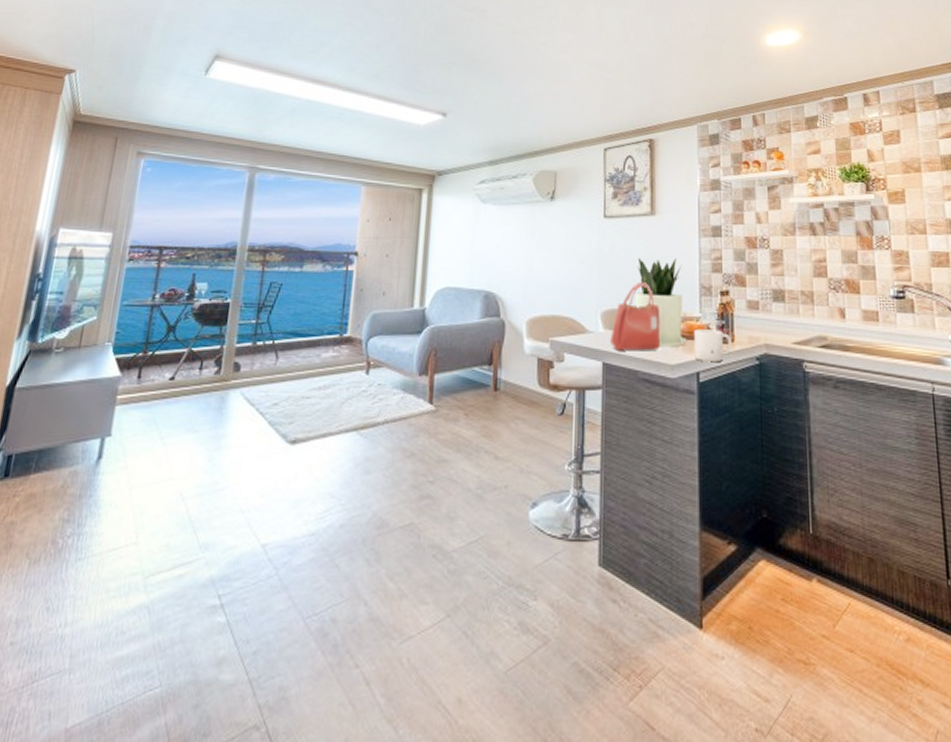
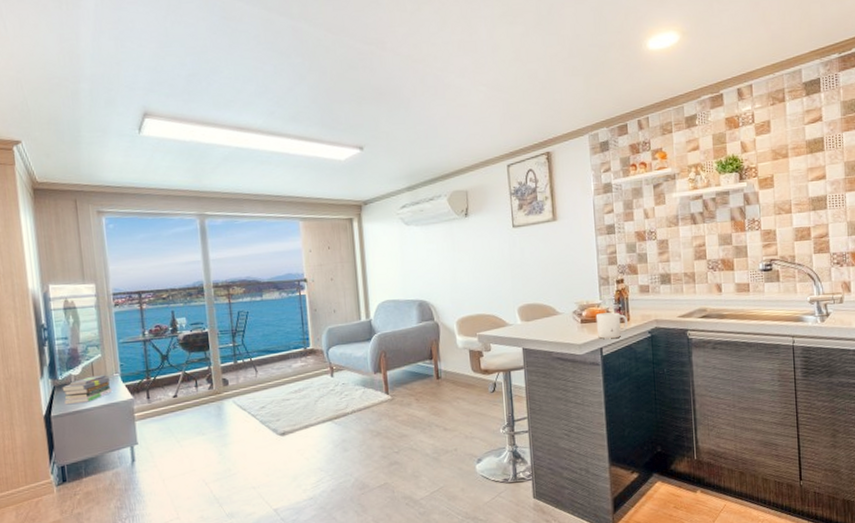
books: none [36,342,100,376] -> present [62,375,113,405]
handbag: present [609,281,661,351] -> none [526,279,570,338]
planter: present [636,258,687,347] -> none [544,256,591,331]

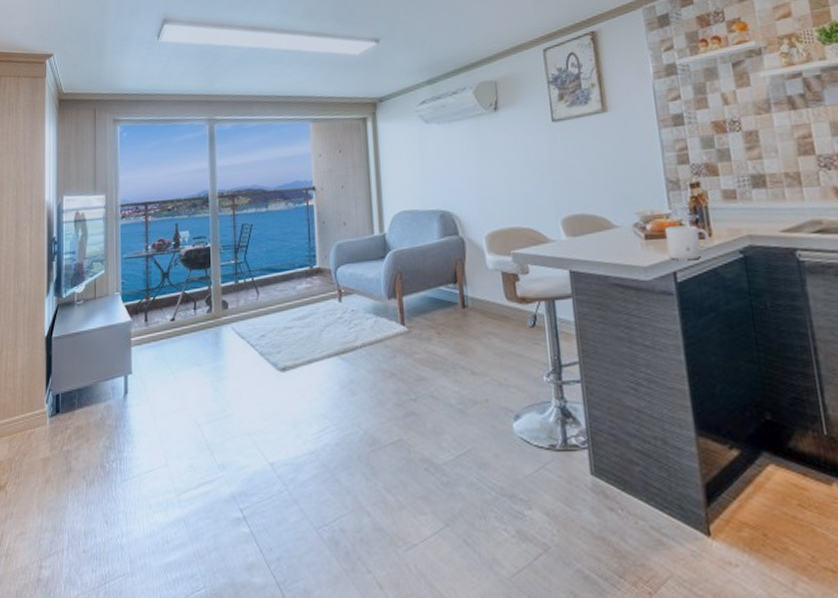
books: present [62,375,113,405] -> none [65,293,112,326]

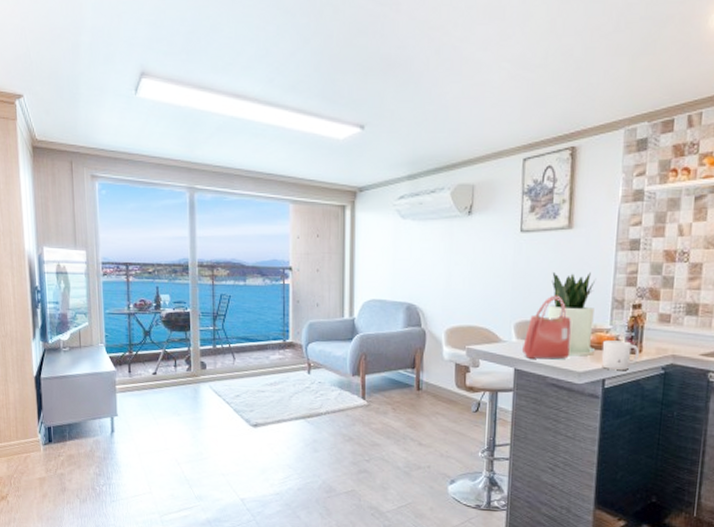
handbag: none [573,183,630,257] -> present [521,295,572,359]
planter: none [593,154,659,249] -> present [548,272,596,357]

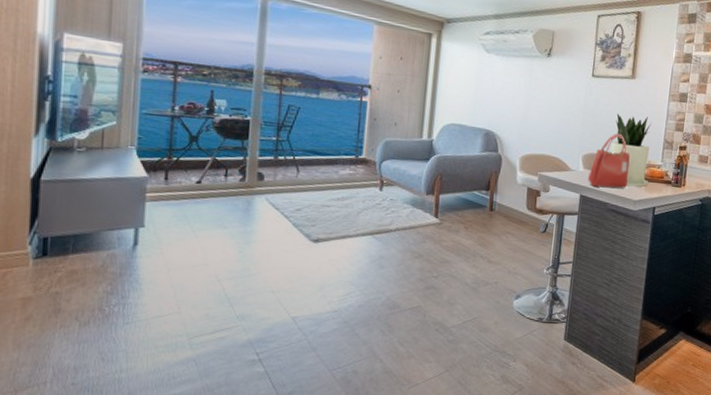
mug: present [601,340,639,371] -> none [653,174,683,201]

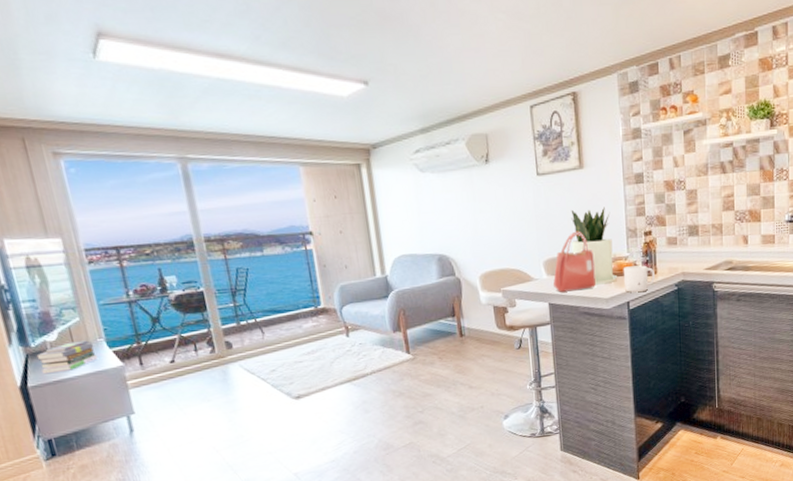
books: none [60,143,124,172] -> present [36,340,98,375]
mug: none [653,174,683,201] -> present [623,265,655,293]

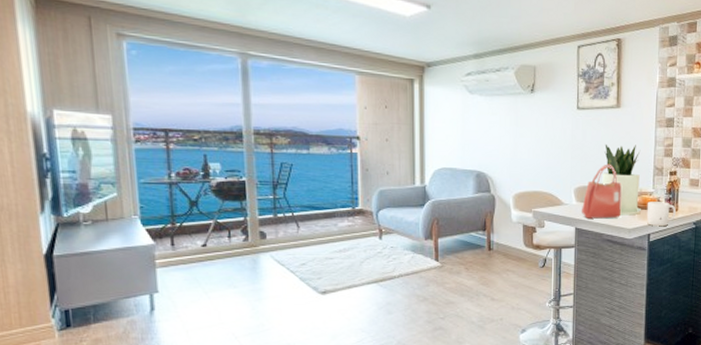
books: present [36,340,98,375] -> none [67,216,130,245]

